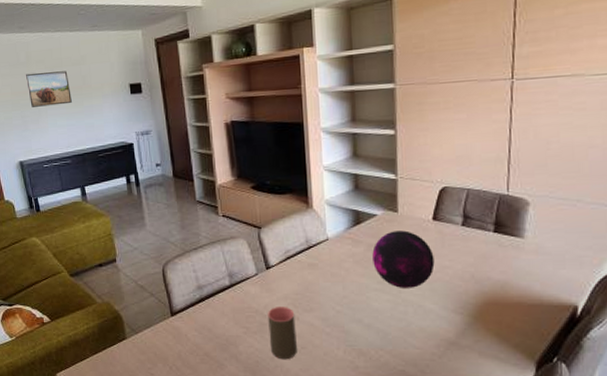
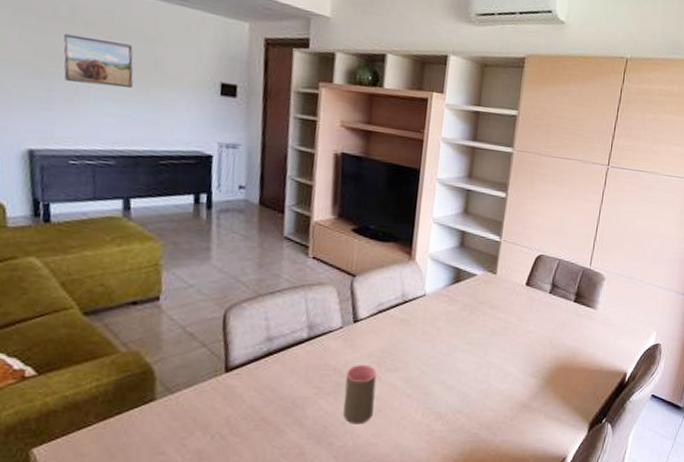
decorative orb: present [372,230,435,288] -> none [465,292,522,351]

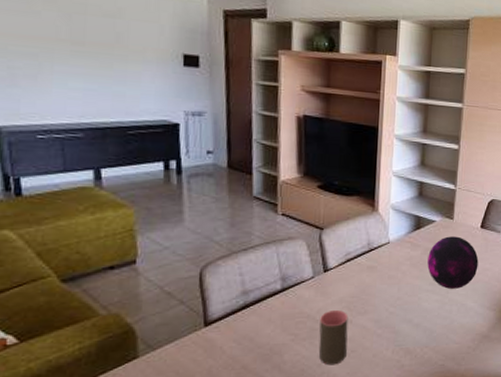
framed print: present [62,33,133,88] -> none [22,12,96,63]
decorative orb: none [465,292,522,351] -> present [427,236,479,289]

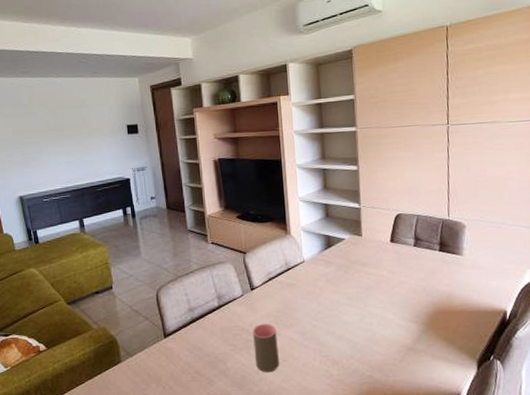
decorative orb: present [427,236,479,289] -> none [342,252,394,302]

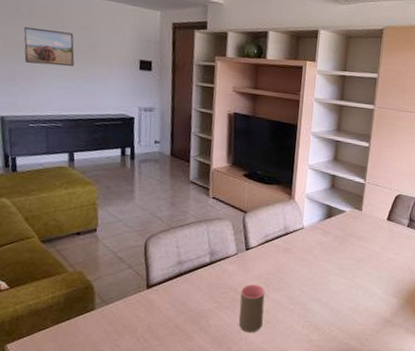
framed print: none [27,112,72,146] -> present [23,26,75,67]

